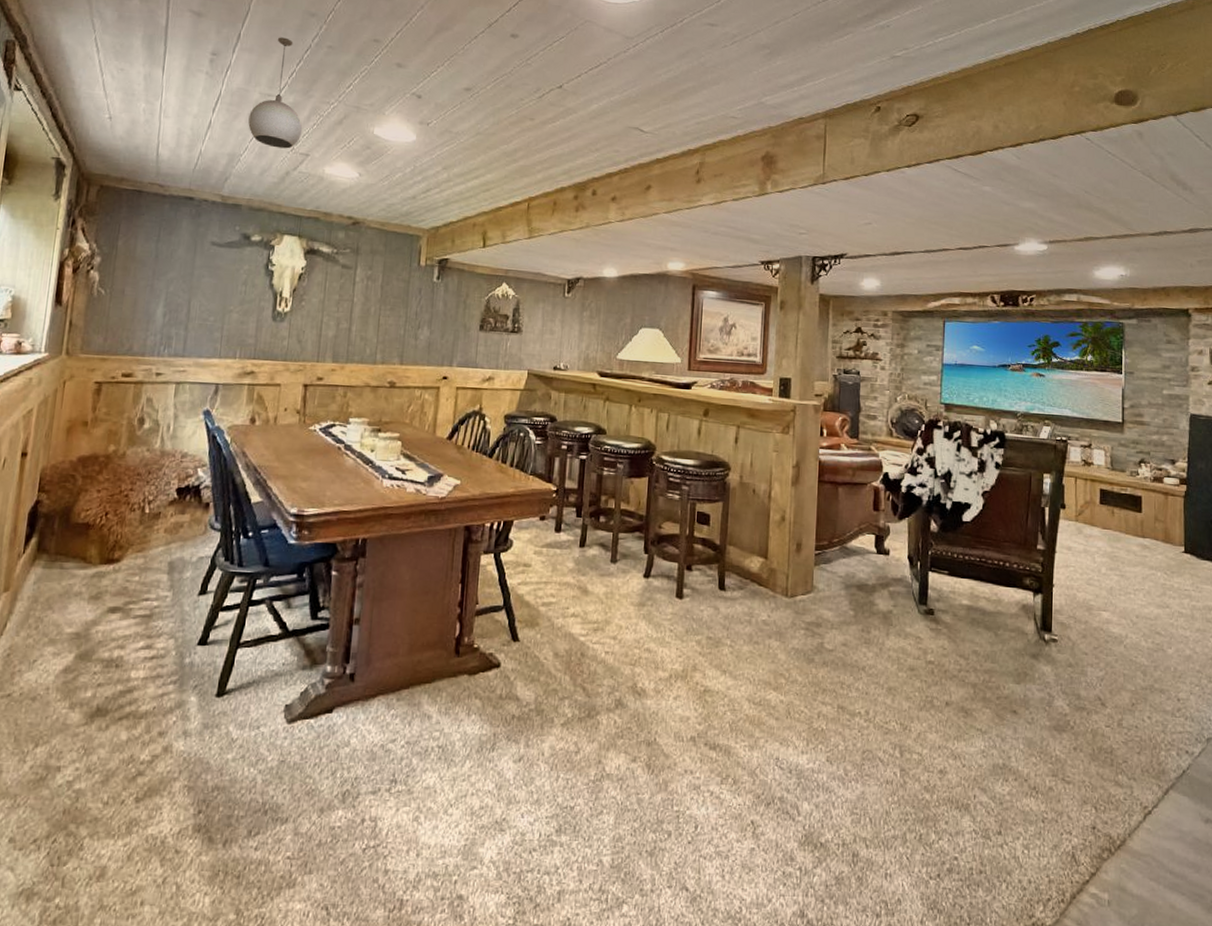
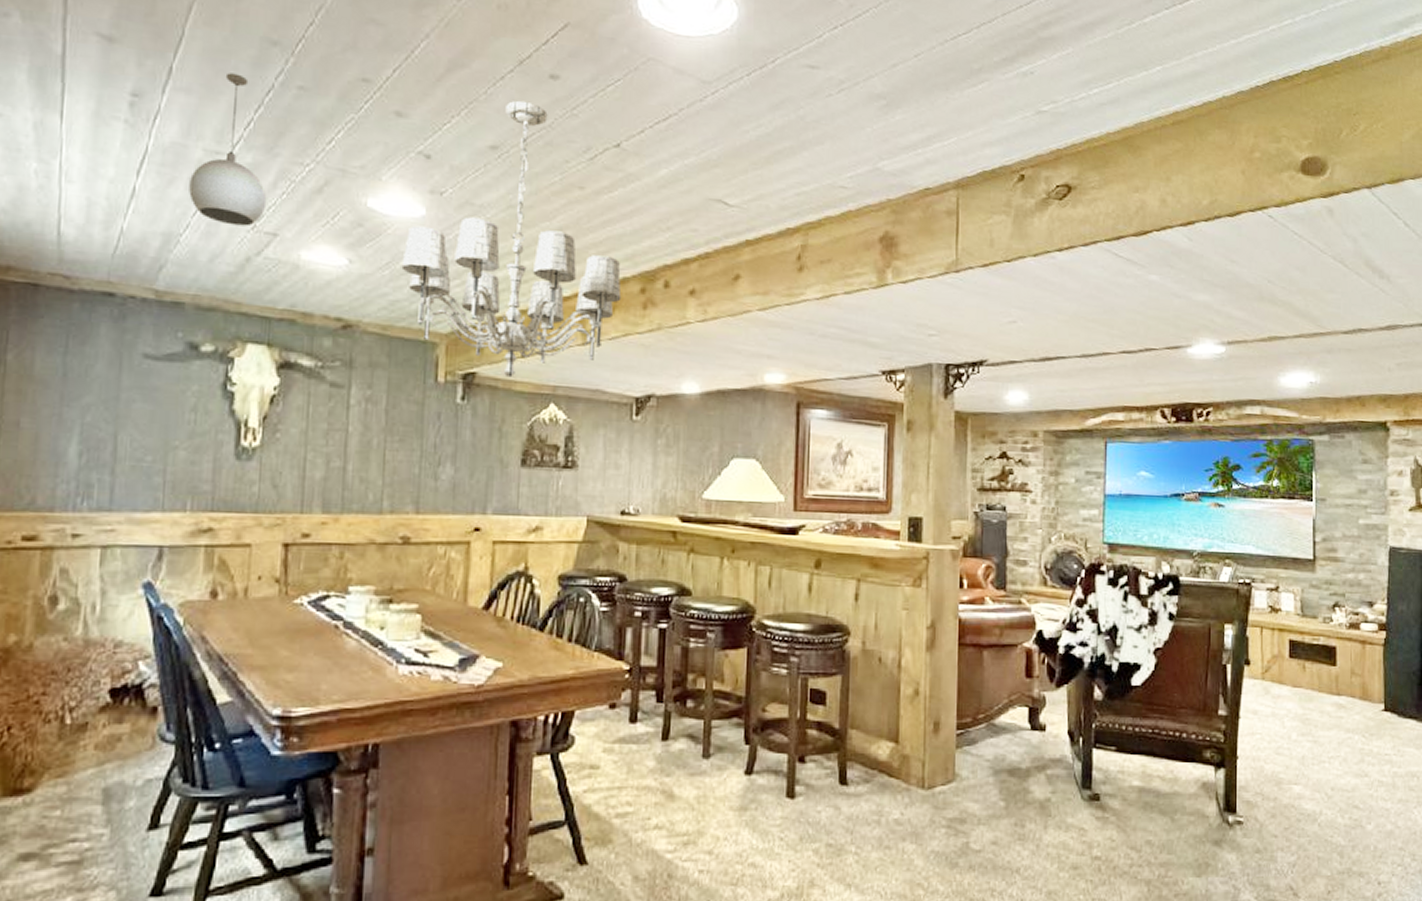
chandelier: none [397,54,560,263] -> present [401,100,622,378]

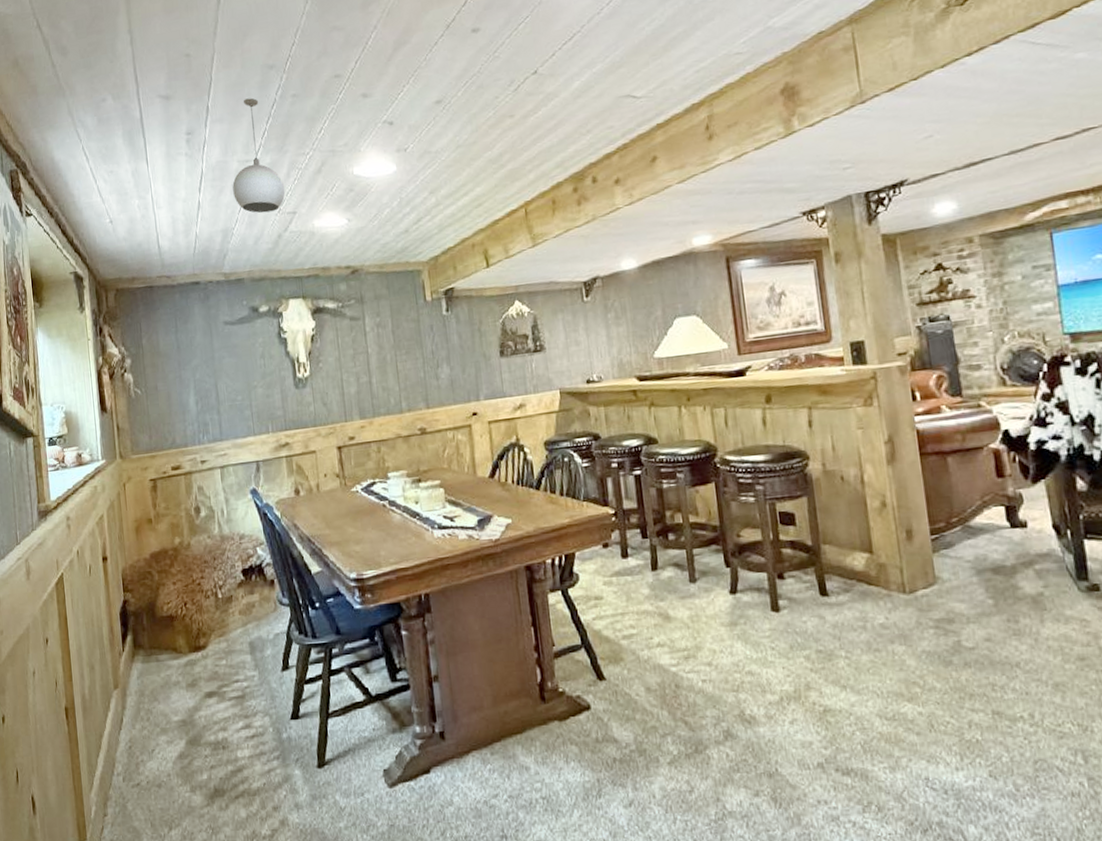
chandelier: present [401,100,622,378] -> none [385,56,559,287]

